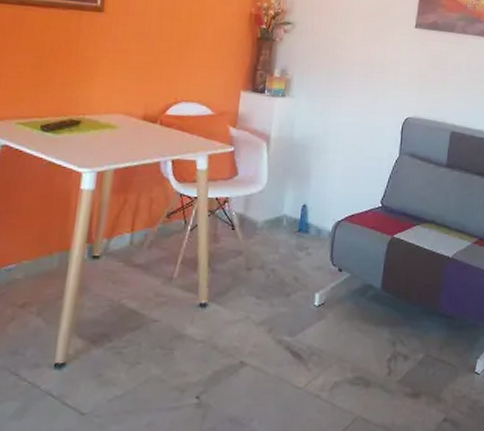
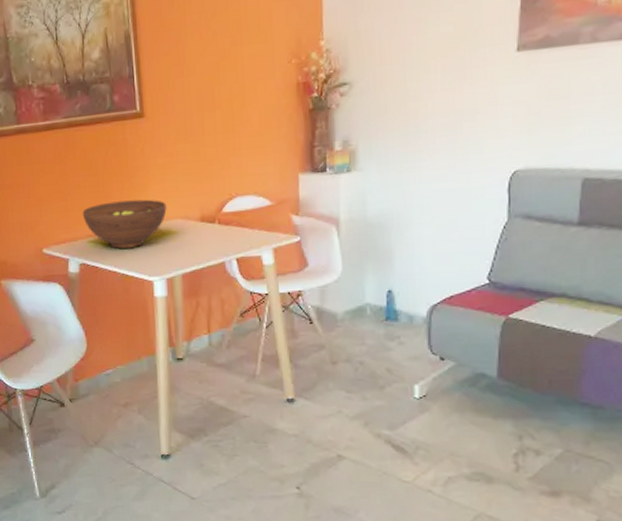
fruit bowl: none [16,86,111,136] -> present [82,199,167,249]

